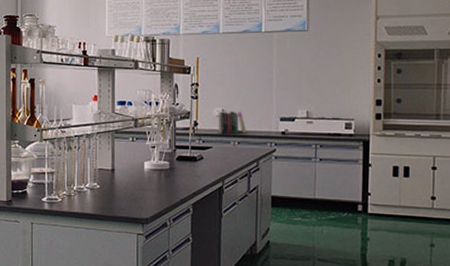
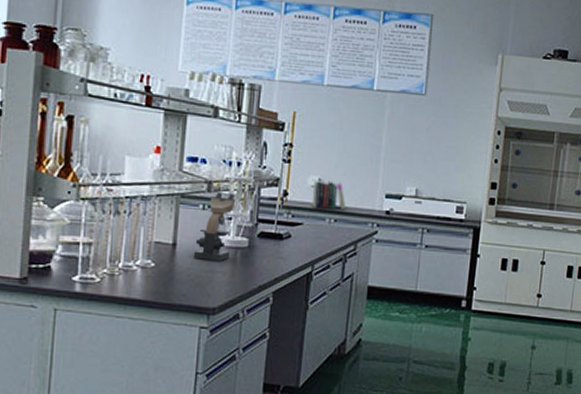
microscope: none [127,127,157,182] -> present [193,192,236,262]

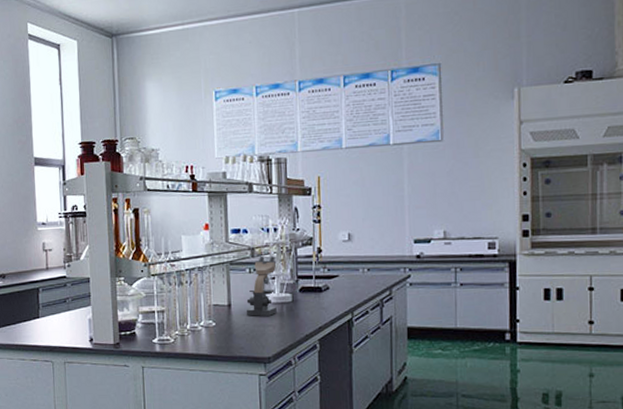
books: present [311,179,346,209] -> none [343,233,377,261]

